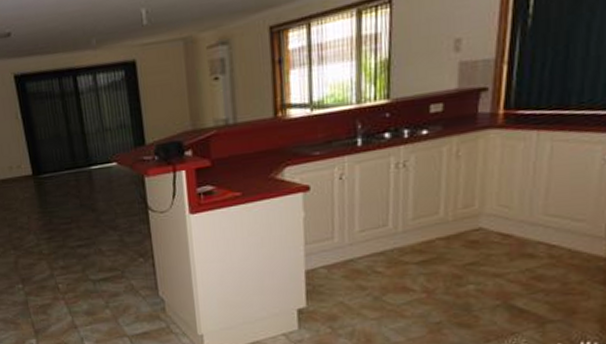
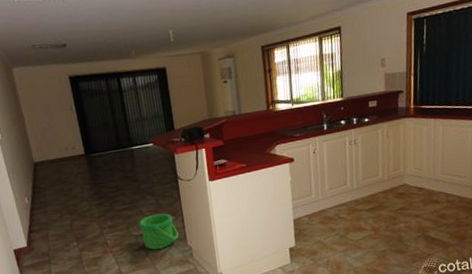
bucket: none [98,253,148,299] -> present [139,213,179,250]

